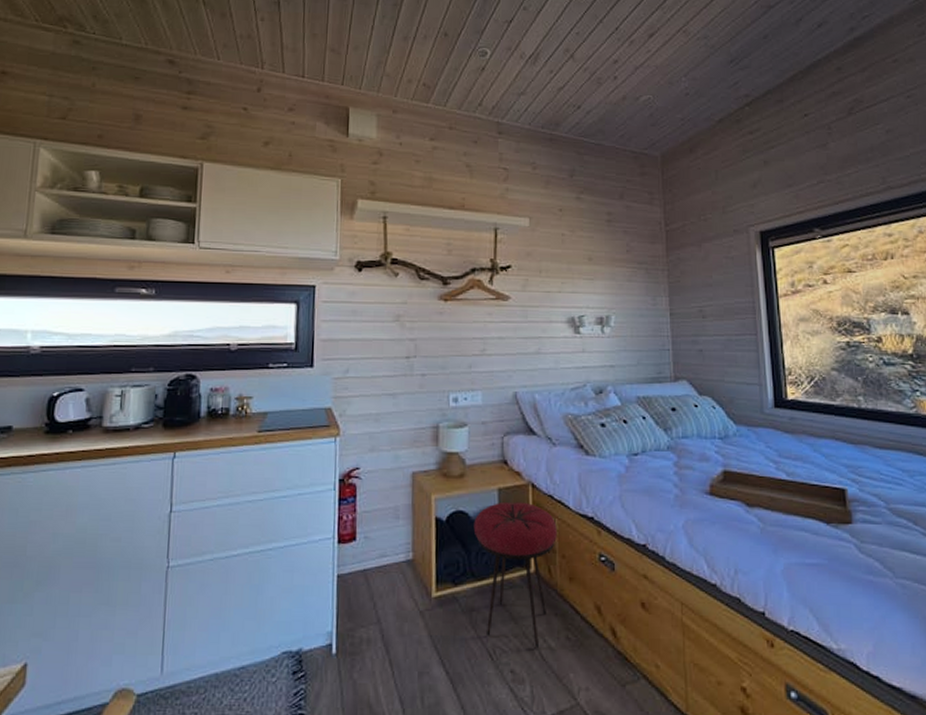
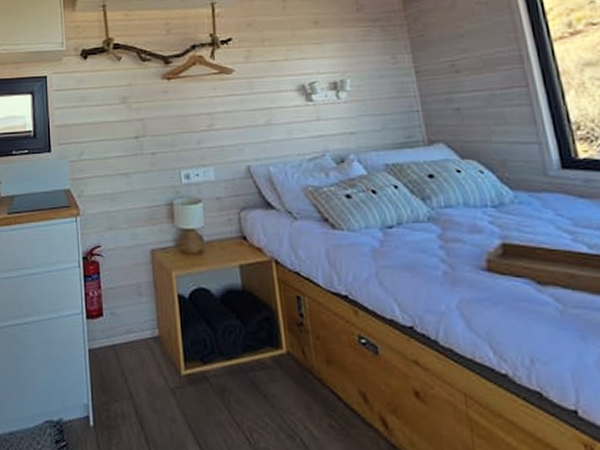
stool: present [473,501,557,649] -> none [217,278,308,435]

